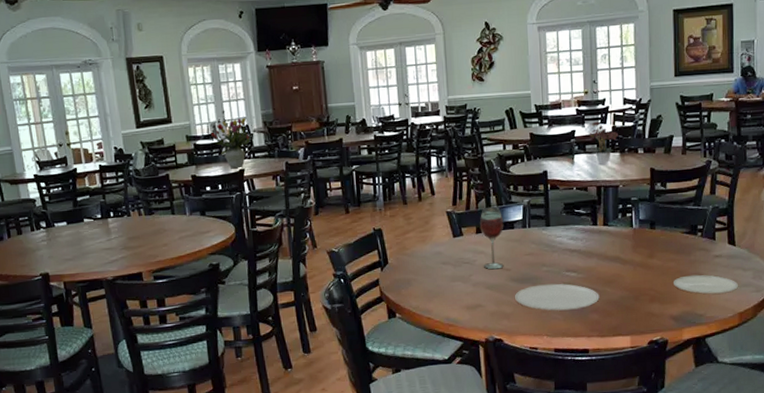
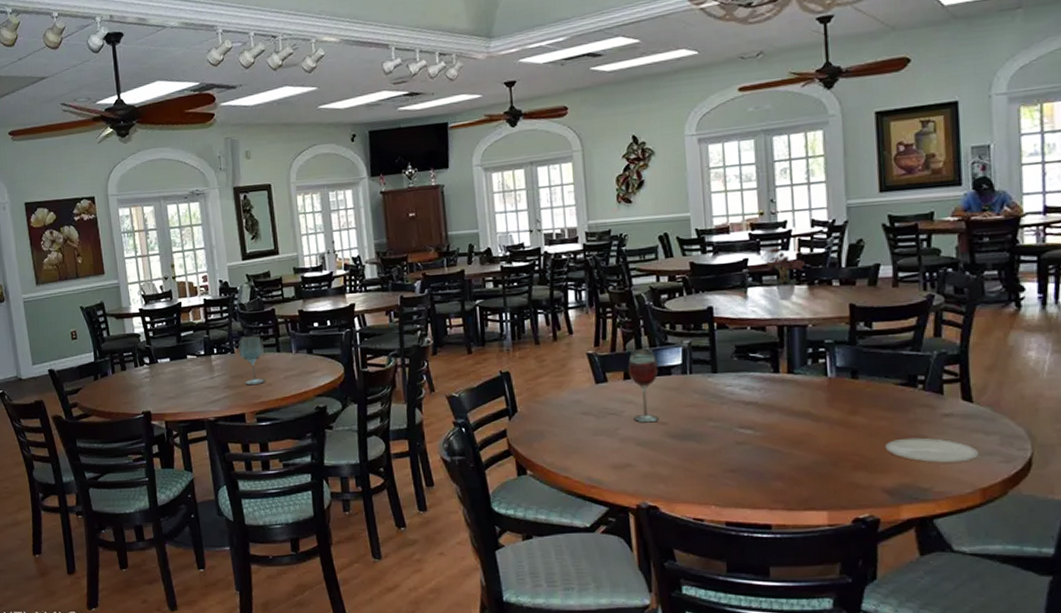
wine glass: none [134,199,161,246] -> present [238,335,265,386]
flower arrangement: present [210,117,251,169] -> none [319,247,363,304]
plate: present [515,283,600,311] -> none [673,442,784,476]

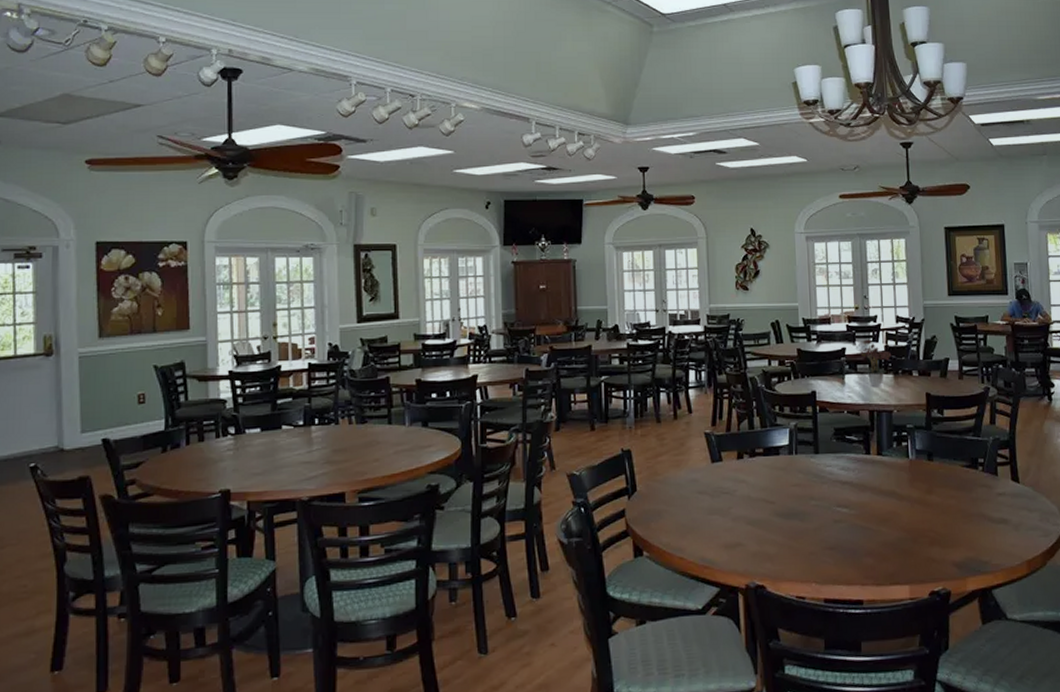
wine glass: present [238,335,265,386] -> none [343,405,375,461]
wineglass: present [627,348,659,423] -> none [741,428,769,502]
plate: present [886,437,978,463] -> none [955,514,1024,538]

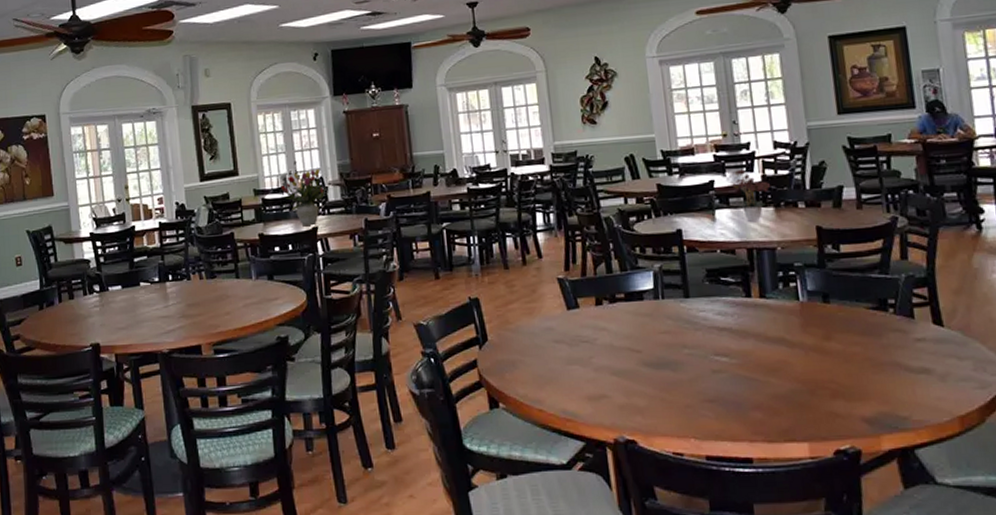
flower arrangement: none [442,316,488,374] -> present [281,168,326,227]

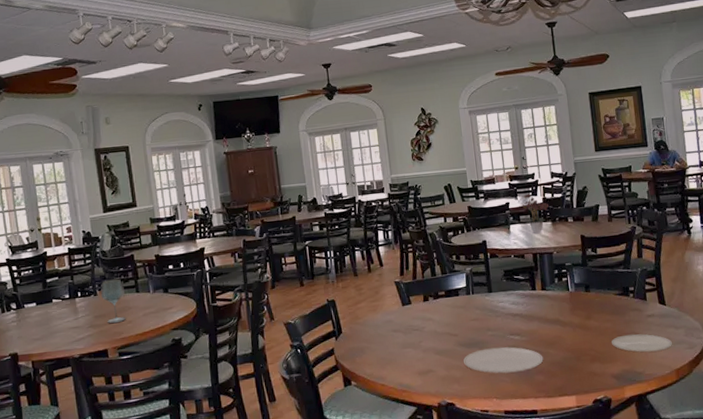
wine glass: none [194,261,223,315] -> present [100,278,126,324]
flower arrangement: present [281,168,326,227] -> none [173,199,210,248]
plate: none [649,370,762,406] -> present [463,347,544,374]
plate: none [862,363,953,390] -> present [612,334,672,353]

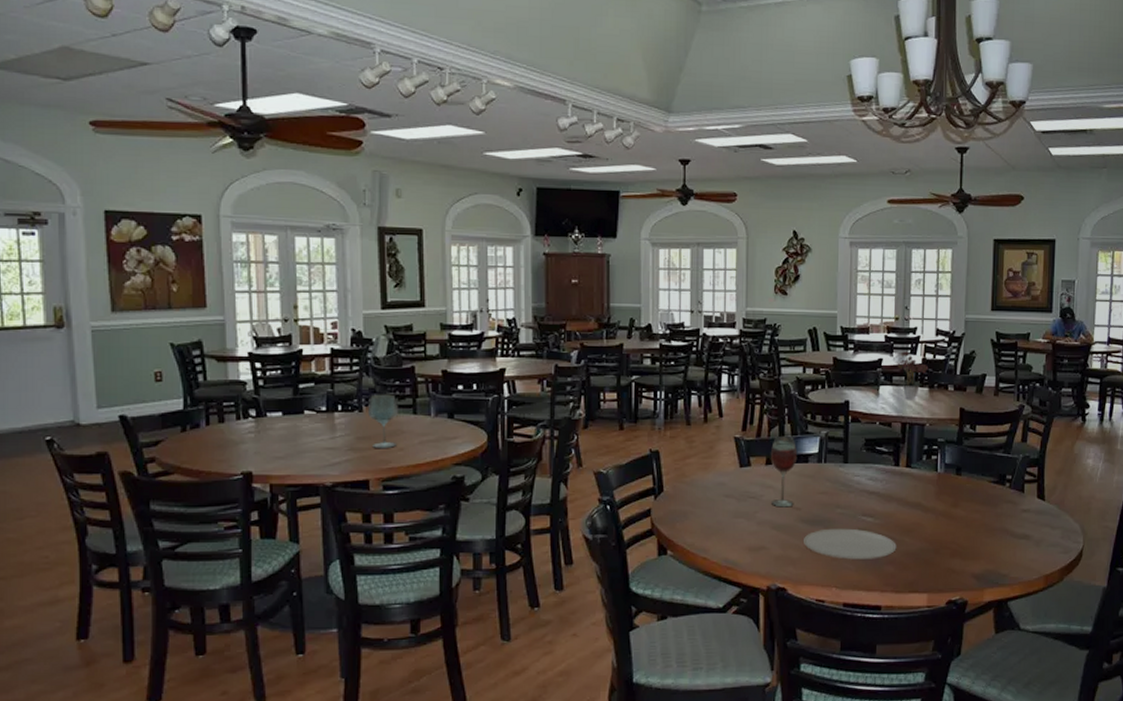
wineglass: none [426,275,452,336] -> present [770,435,798,508]
plate: present [612,334,672,353] -> none [977,529,1045,552]

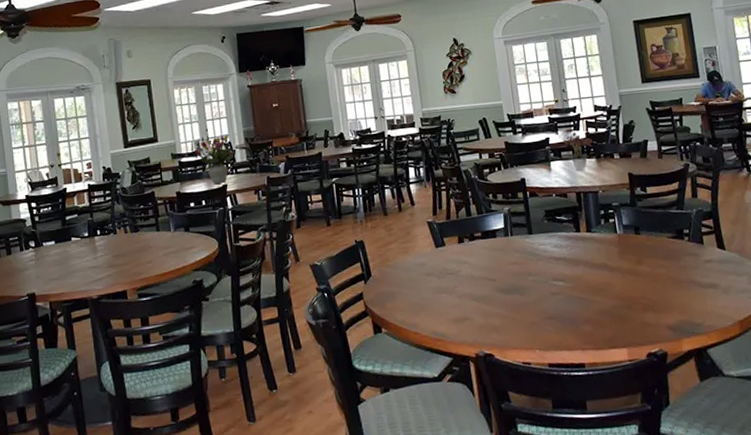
wine glass: present [367,394,399,449] -> none [120,216,146,264]
flower arrangement: none [470,308,517,367] -> present [195,134,233,185]
wineglass: present [770,435,798,508] -> none [460,215,489,280]
plate: present [804,528,897,560] -> none [502,293,591,323]

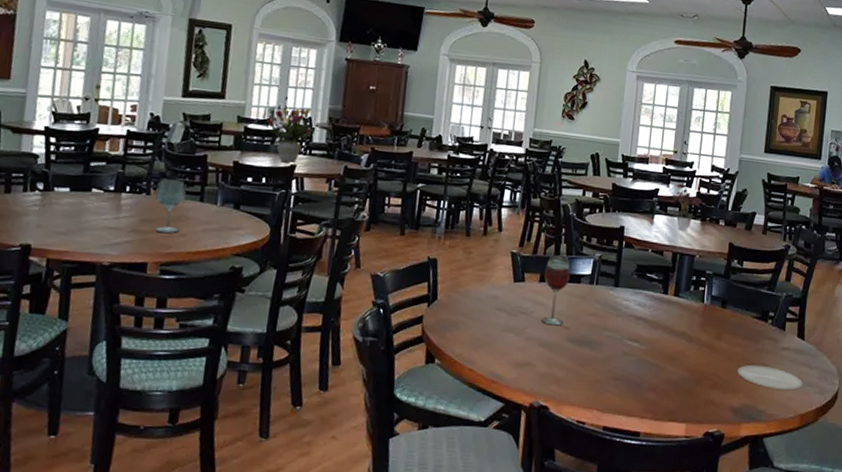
wine glass: none [120,216,146,264] -> present [154,179,187,234]
wineglass: none [460,215,489,280] -> present [541,254,571,326]
plate: none [666,281,734,302] -> present [738,364,802,391]

